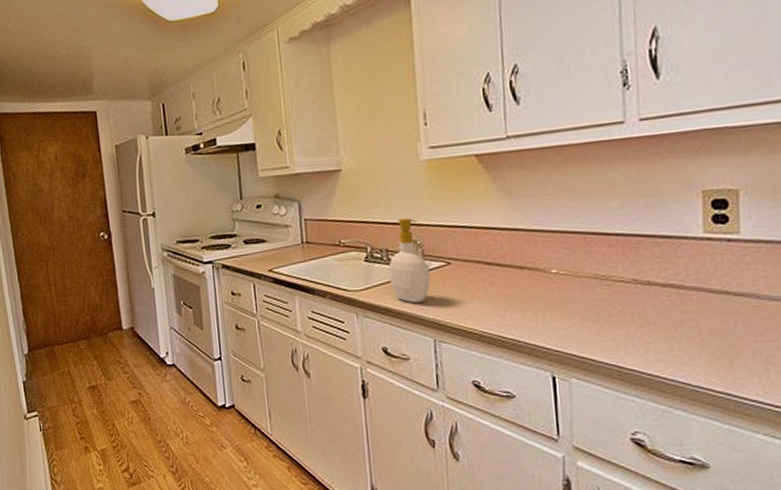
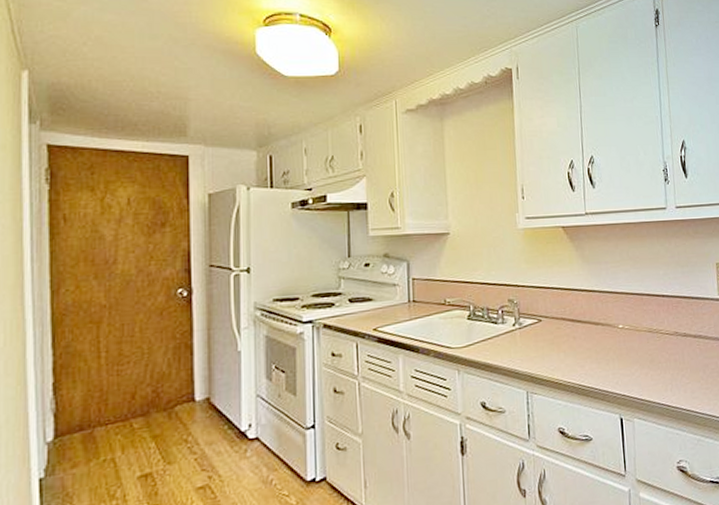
soap bottle: present [388,217,430,304] -> none [488,279,524,358]

